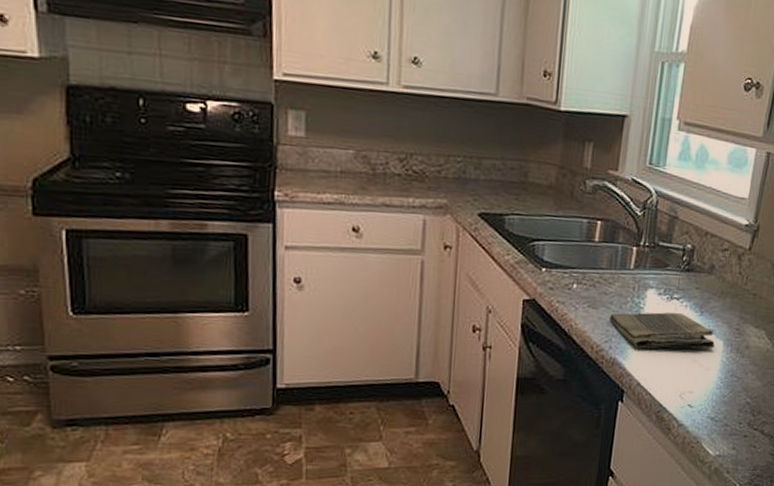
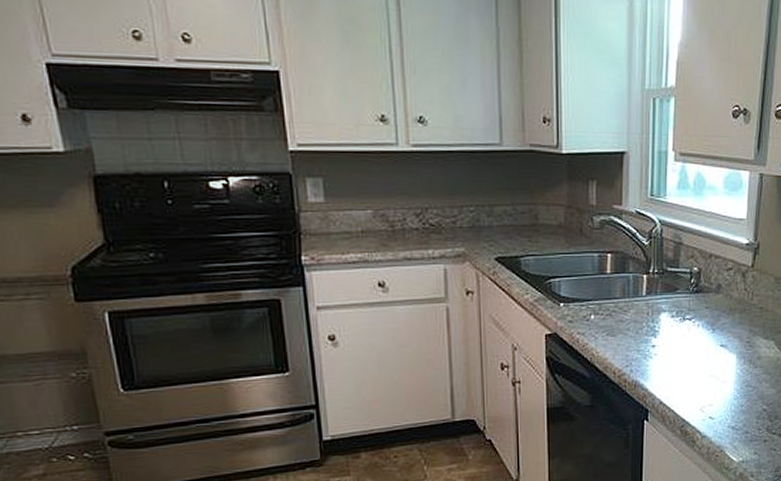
dish towel: present [609,312,715,349] -> none [628,333,728,369]

